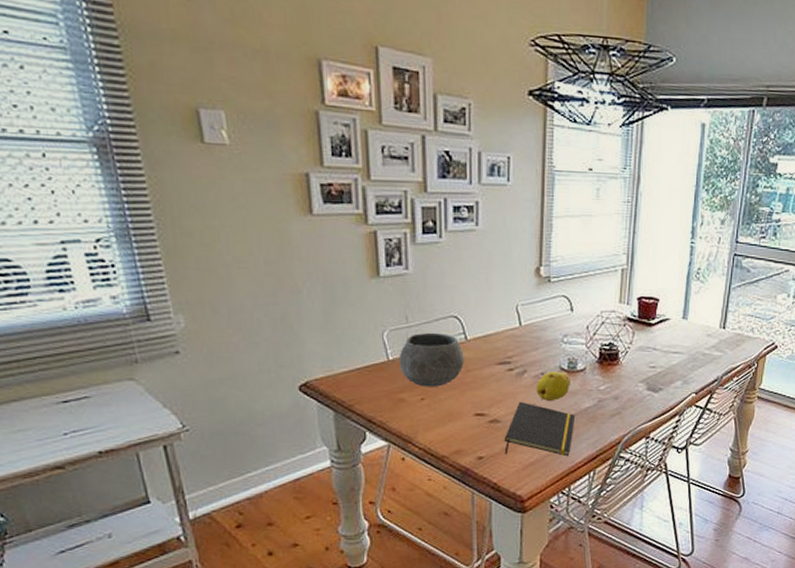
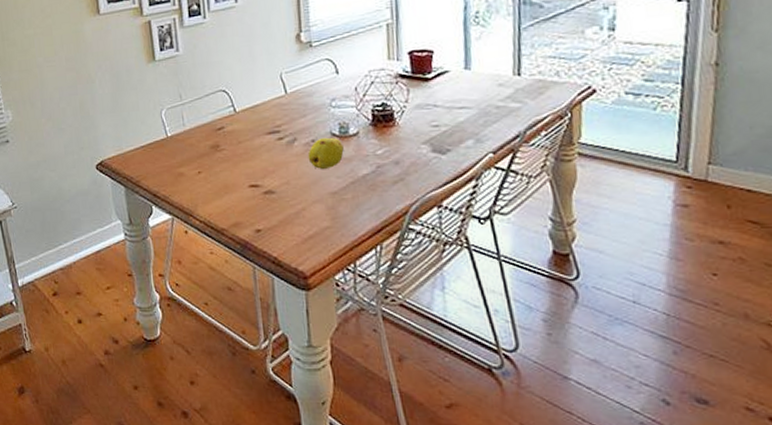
bowl: present [398,332,464,387] -> none [176,107,235,161]
notepad: present [504,401,576,457] -> none [280,170,354,229]

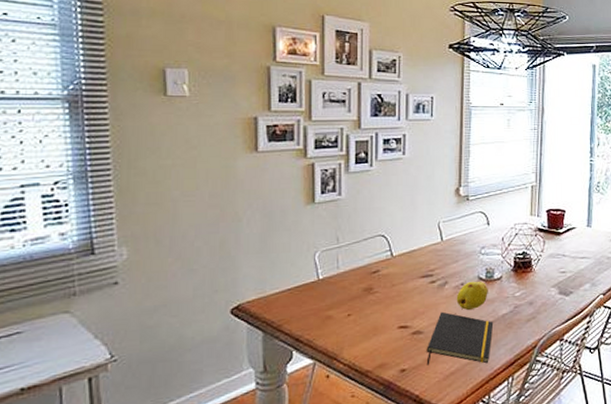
notepad: none [280,170,354,229] -> present [426,311,494,366]

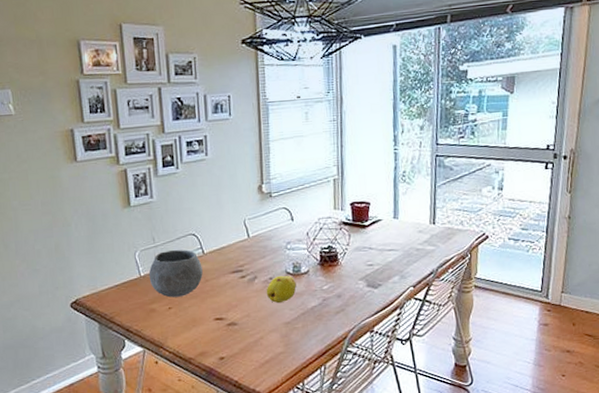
bowl: none [328,251,389,303] -> present [148,249,203,298]
notepad: present [426,311,494,366] -> none [241,304,304,354]

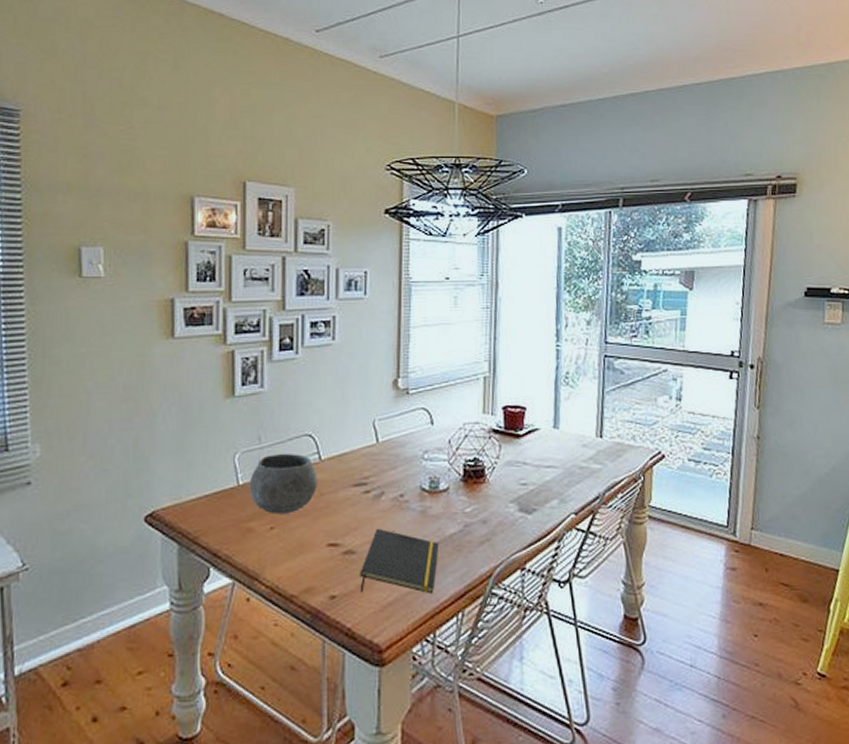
notepad: none [241,304,304,354] -> present [360,528,439,594]
fruit: present [266,275,296,303] -> none [394,492,433,527]

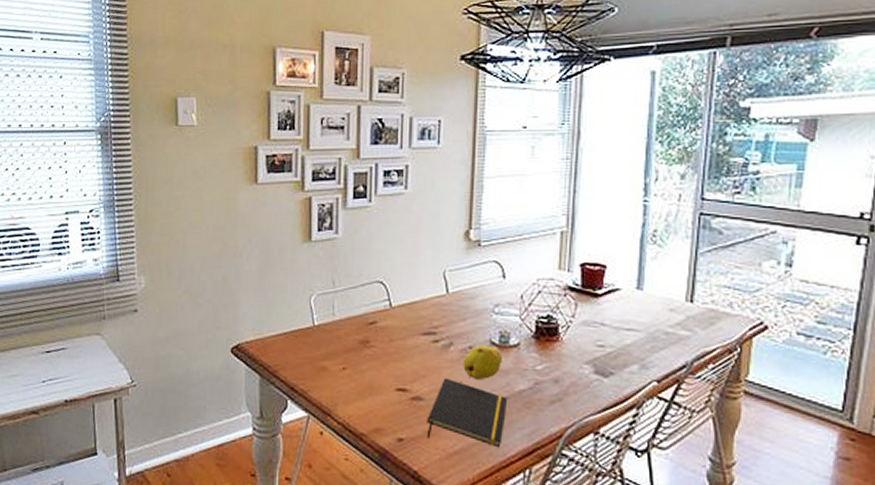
bowl: present [249,453,317,514] -> none [323,297,388,356]
fruit: none [394,492,433,527] -> present [463,345,502,379]

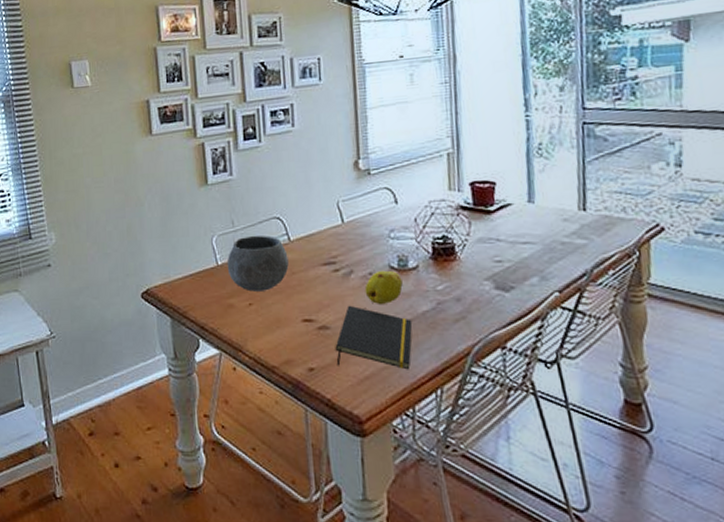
bowl: none [323,297,388,356] -> present [226,235,289,292]

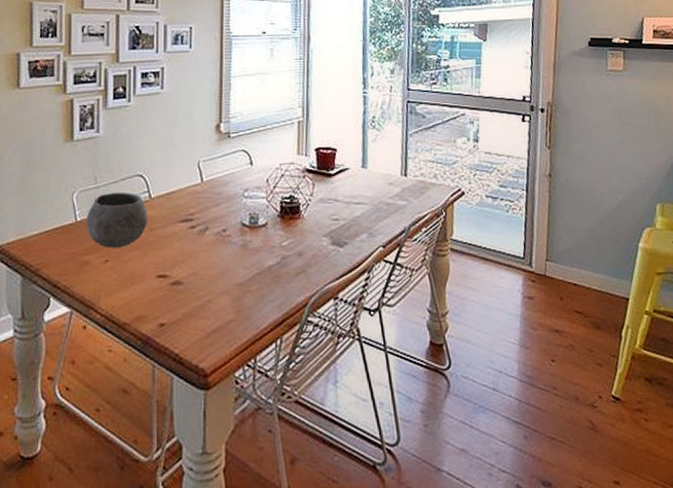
notepad: present [335,305,413,370] -> none [186,260,259,322]
fruit: present [364,270,403,304] -> none [218,227,252,259]

